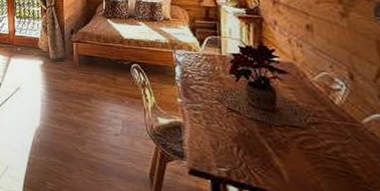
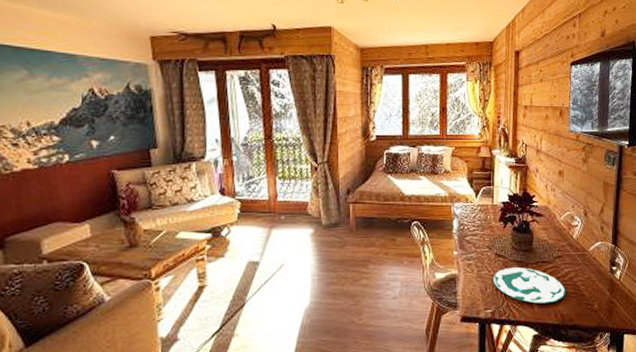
plate: none [225,125,330,178] -> present [493,267,566,304]

